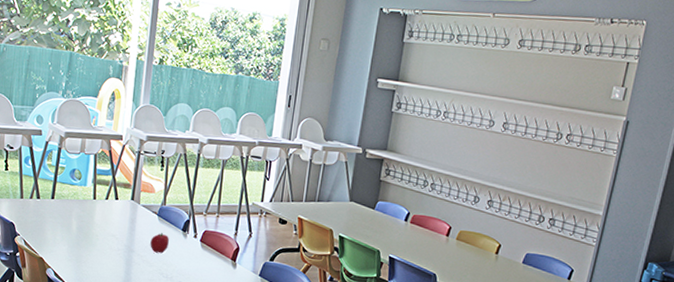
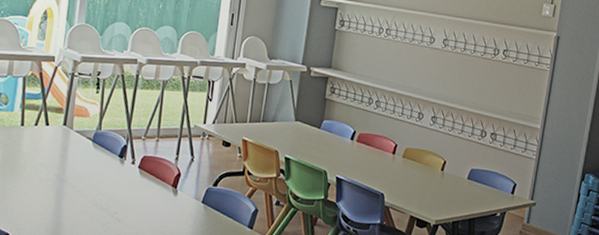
fruit: present [150,233,169,254] -> none [83,160,105,183]

